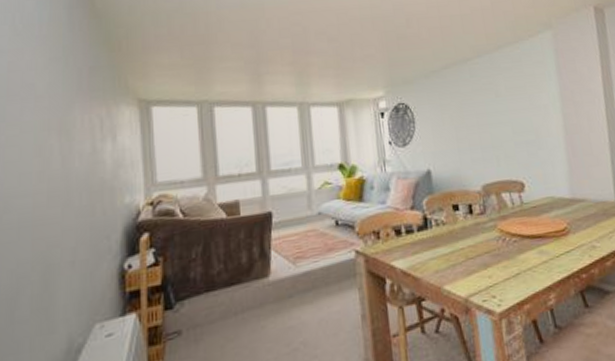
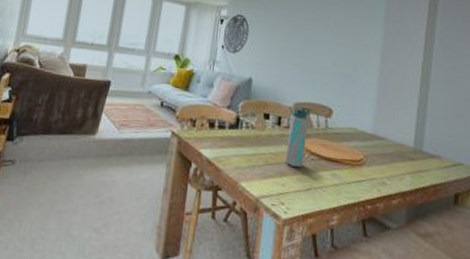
water bottle: none [481,187,507,255] -> present [285,107,311,167]

